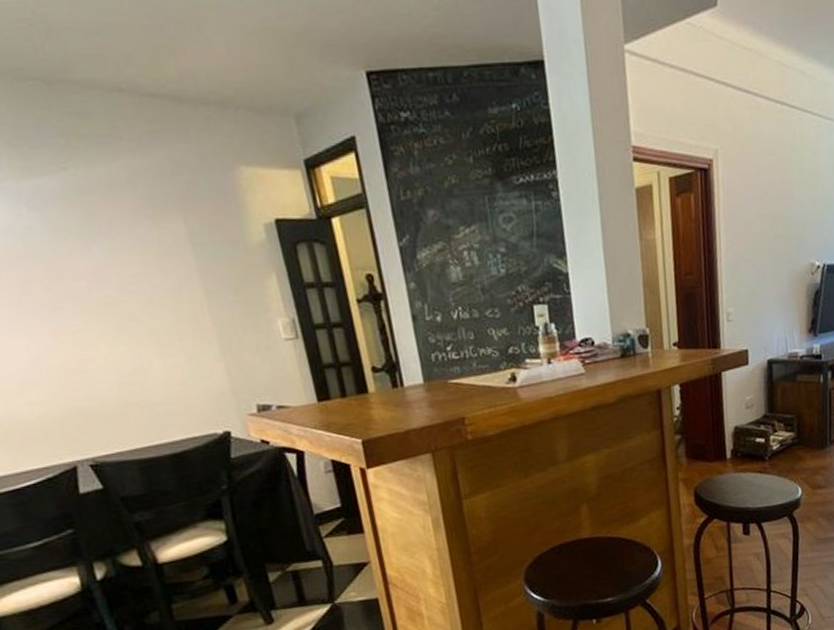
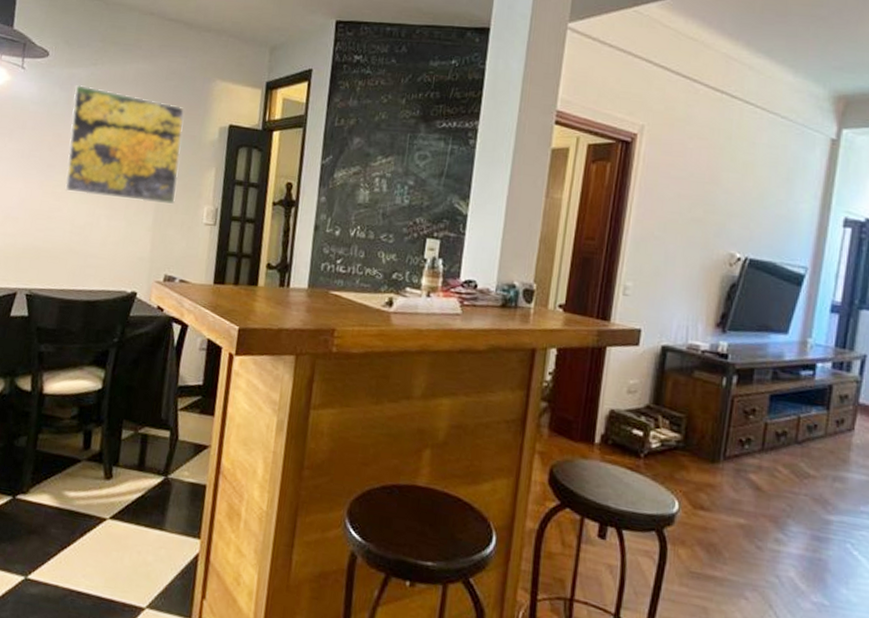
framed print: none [47,199,241,336] -> present [65,85,186,205]

